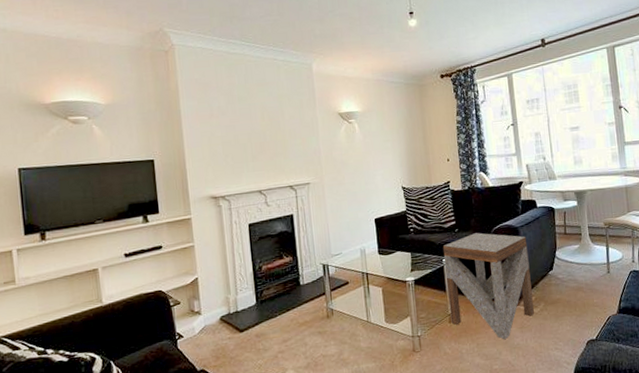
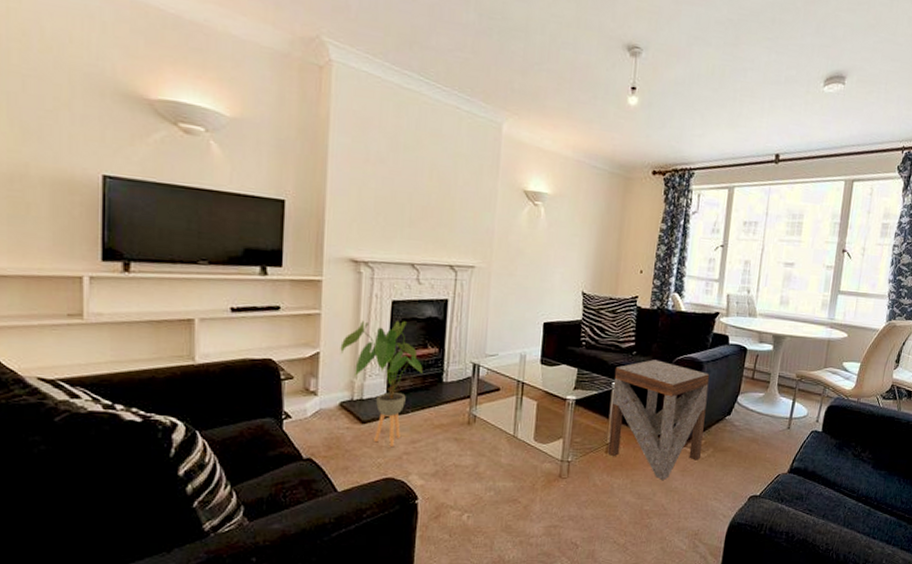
house plant: none [213,239,283,349] -> present [340,321,423,448]

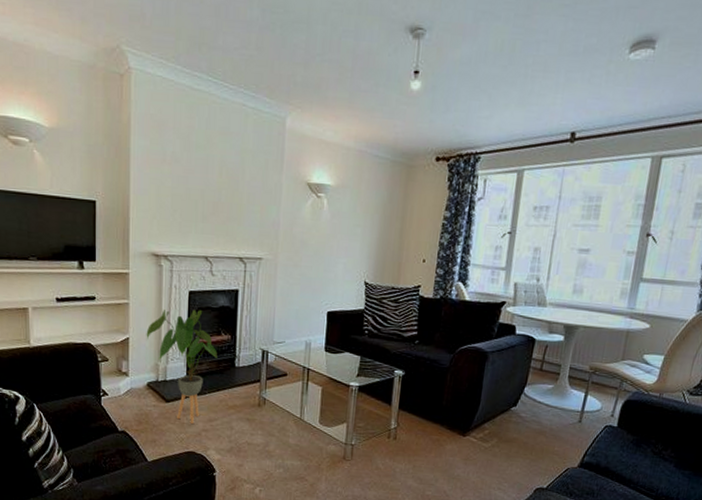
side table: present [607,360,710,480] -> none [390,349,495,467]

